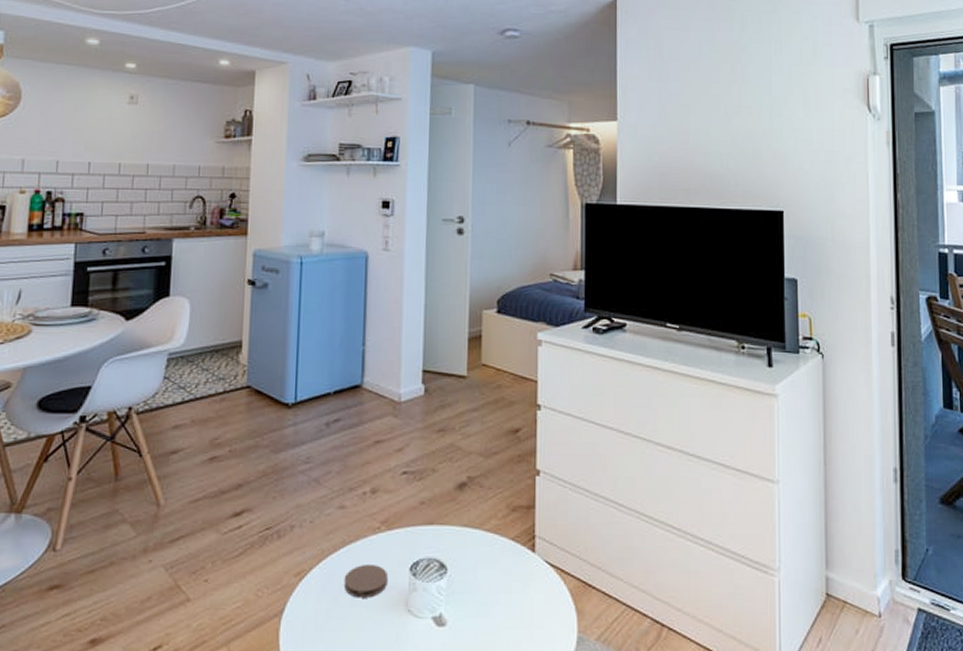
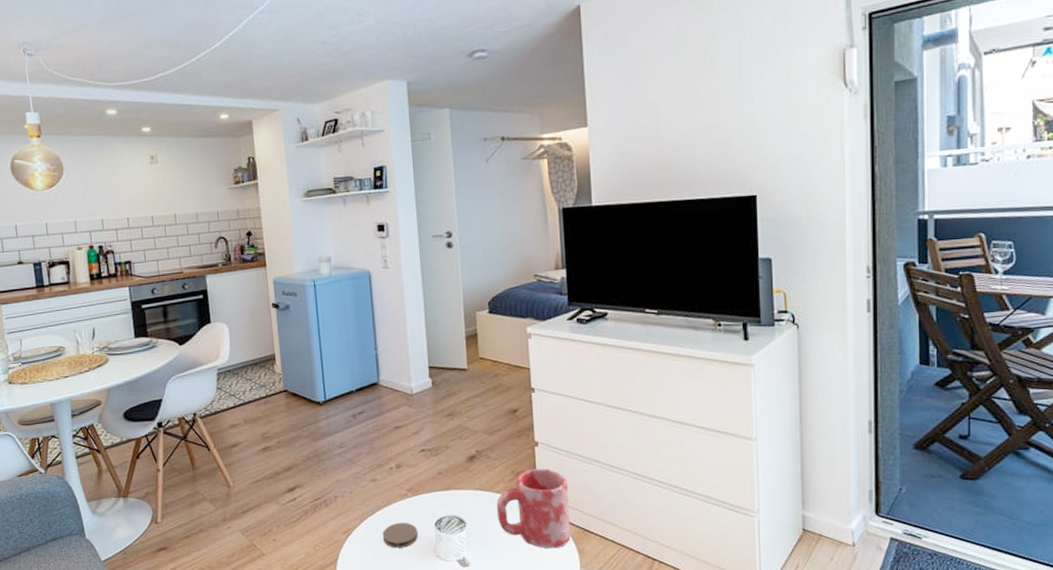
vase: none [485,503,570,606] -> present [496,468,572,548]

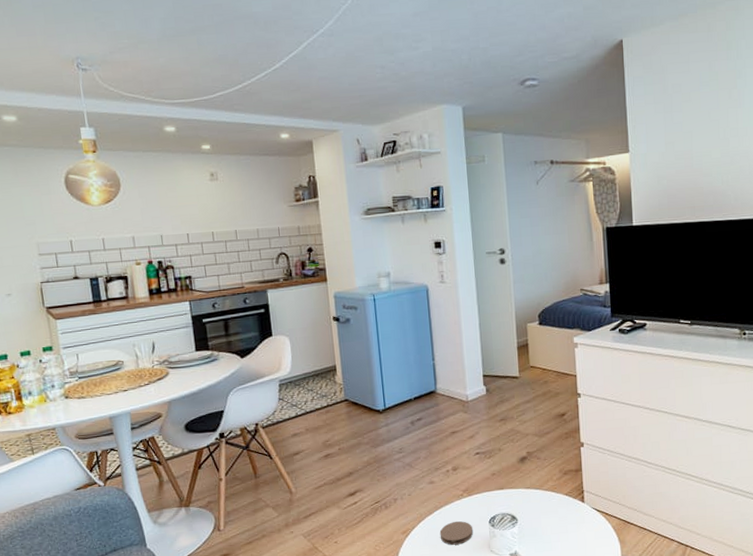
vase: present [496,468,572,548] -> none [545,467,614,540]

